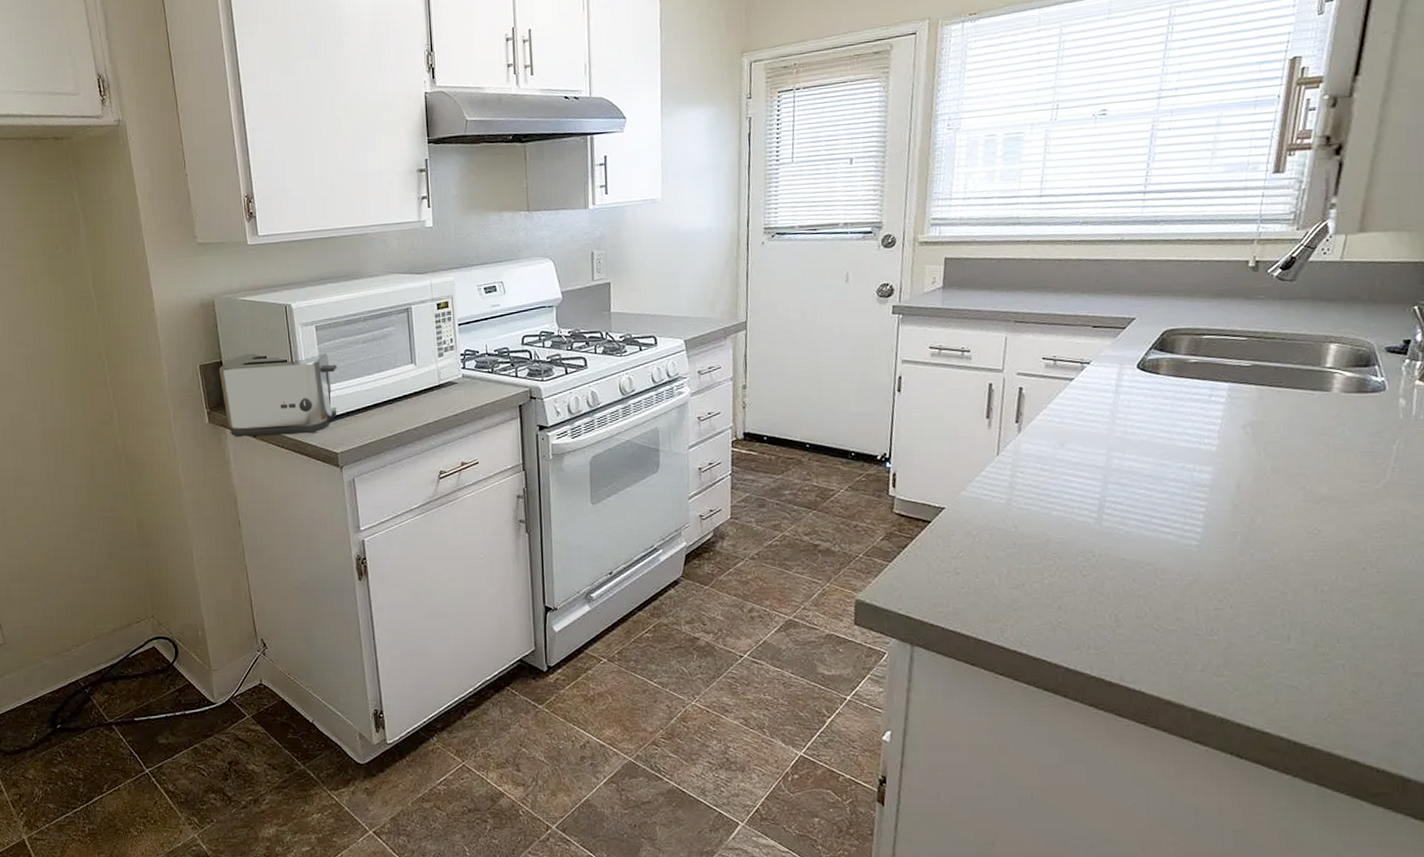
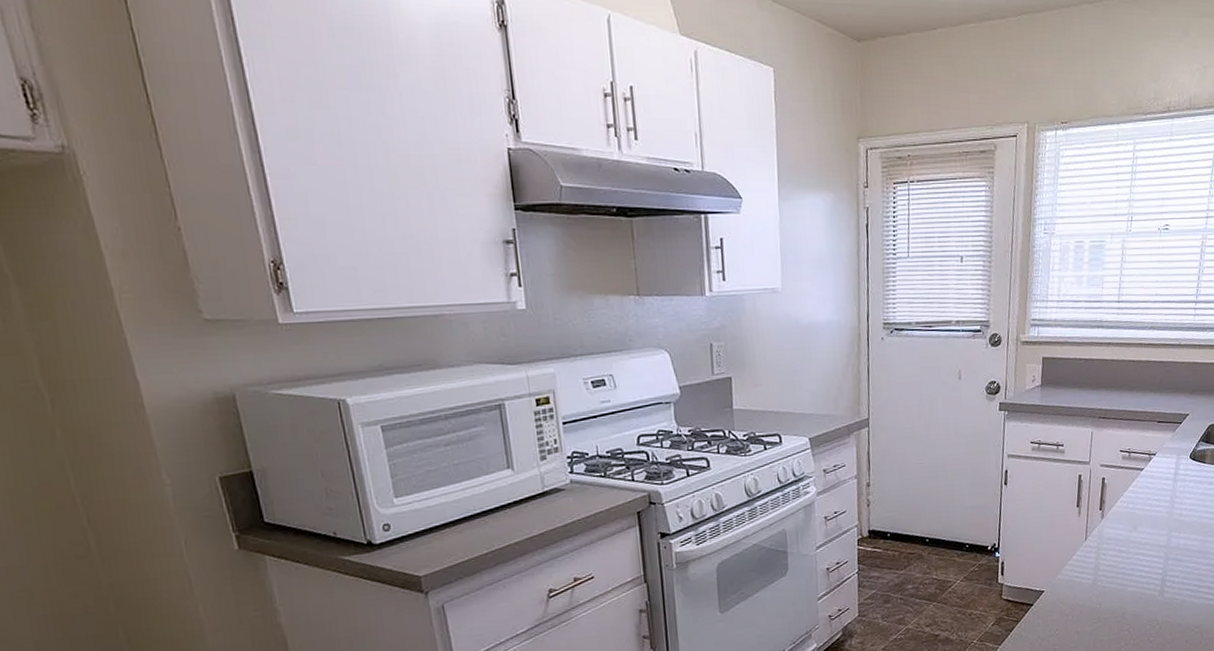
toaster: present [219,353,337,438] -> none [248,459,417,566]

